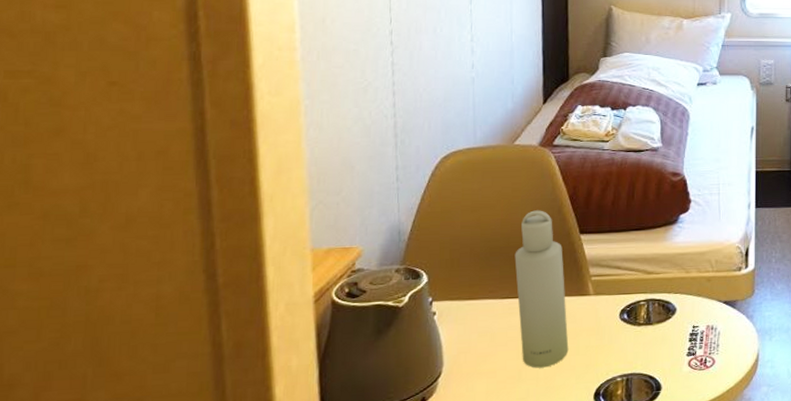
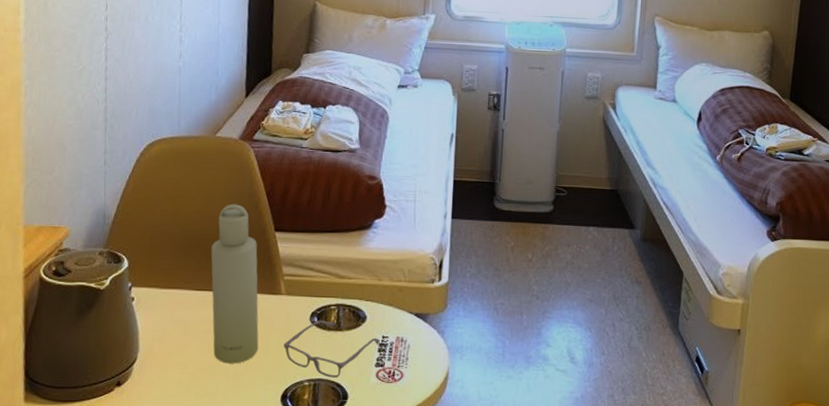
eyeglasses: none [594,316,691,371] -> present [284,320,380,378]

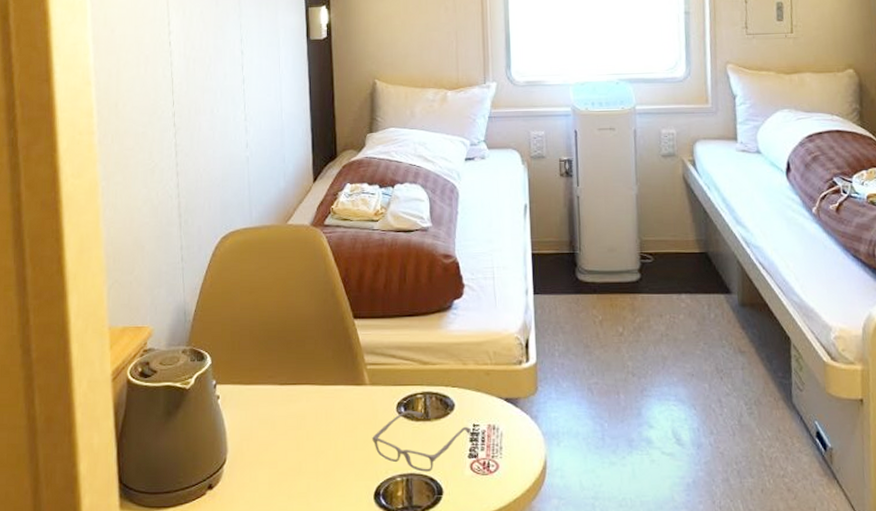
bottle: present [211,204,259,364] -> none [291,293,347,461]

